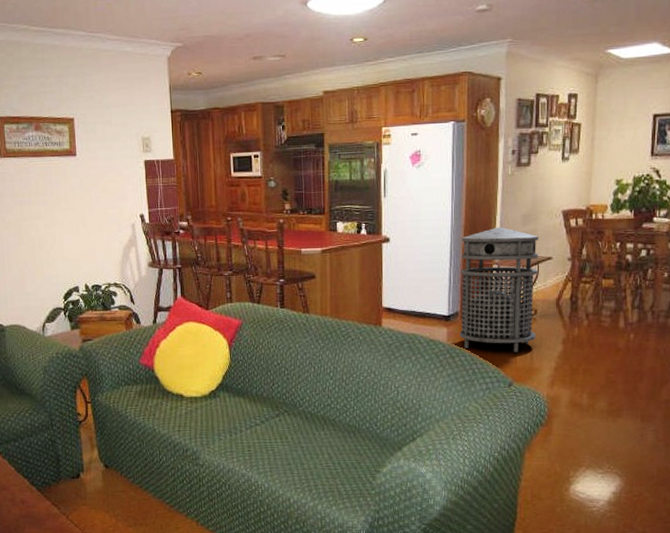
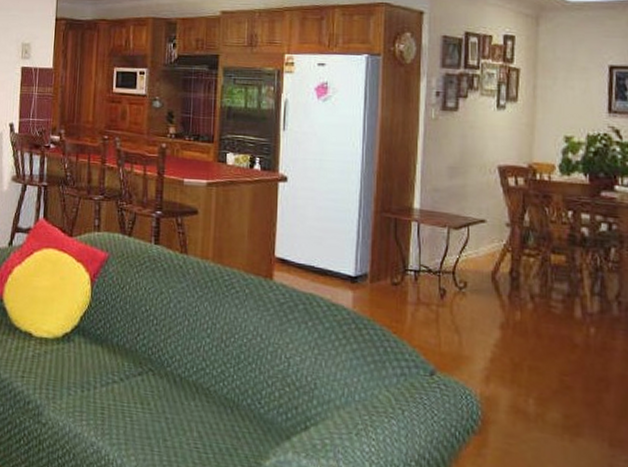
trash can: present [459,226,539,353] -> none [368,177,469,334]

